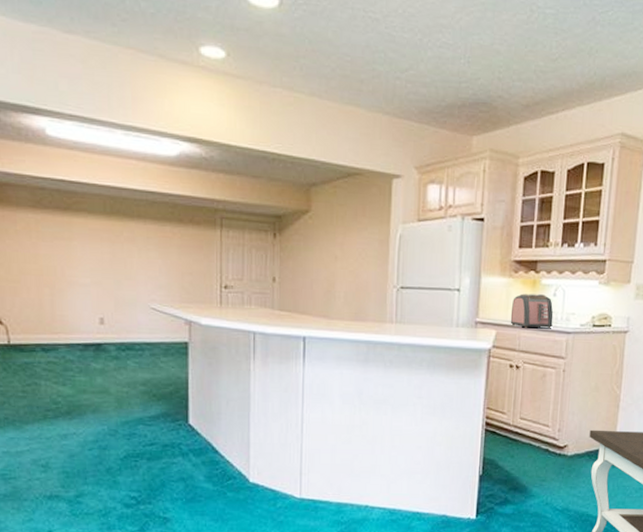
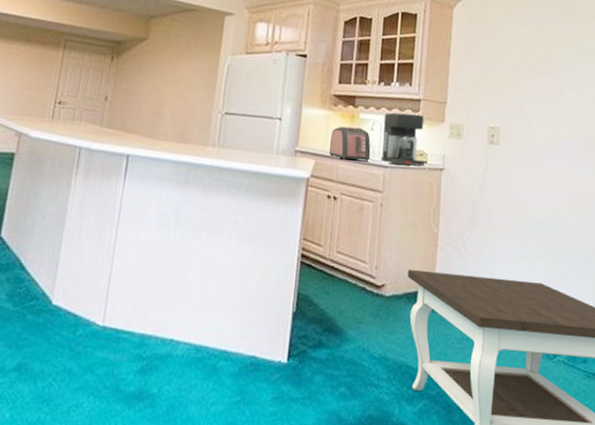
coffee maker: none [563,276,609,330] -> present [381,112,425,167]

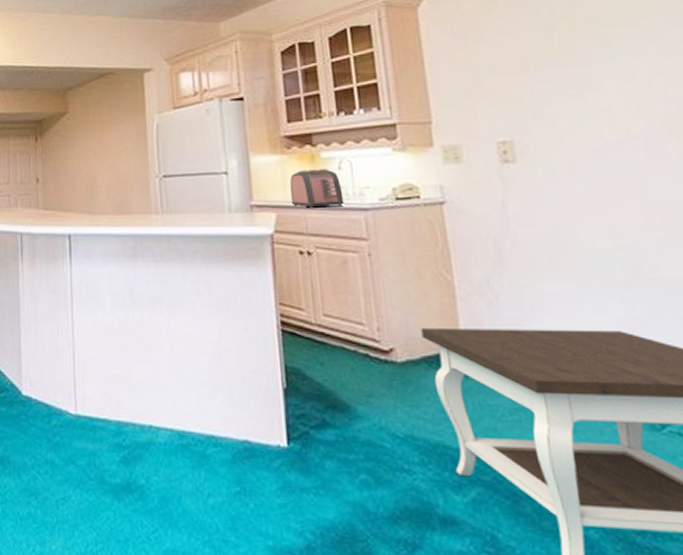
coffee maker: present [381,112,425,167] -> none [351,142,418,206]

